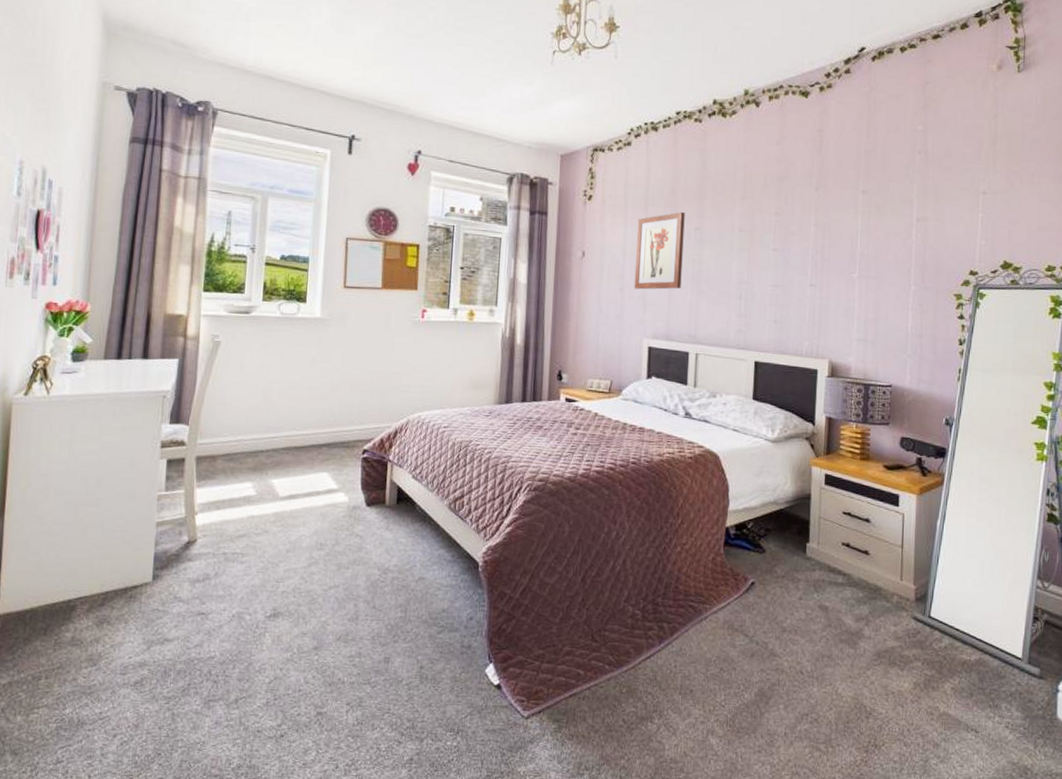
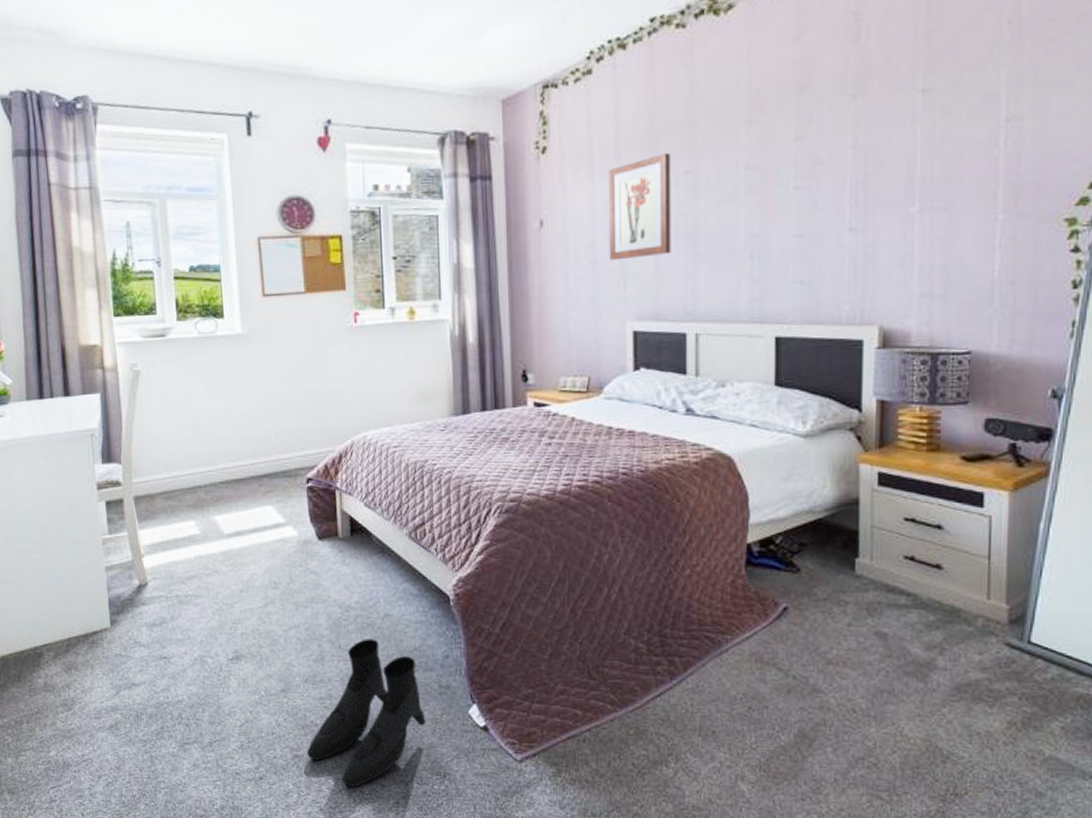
boots: none [331,600,446,745] -> present [307,639,426,788]

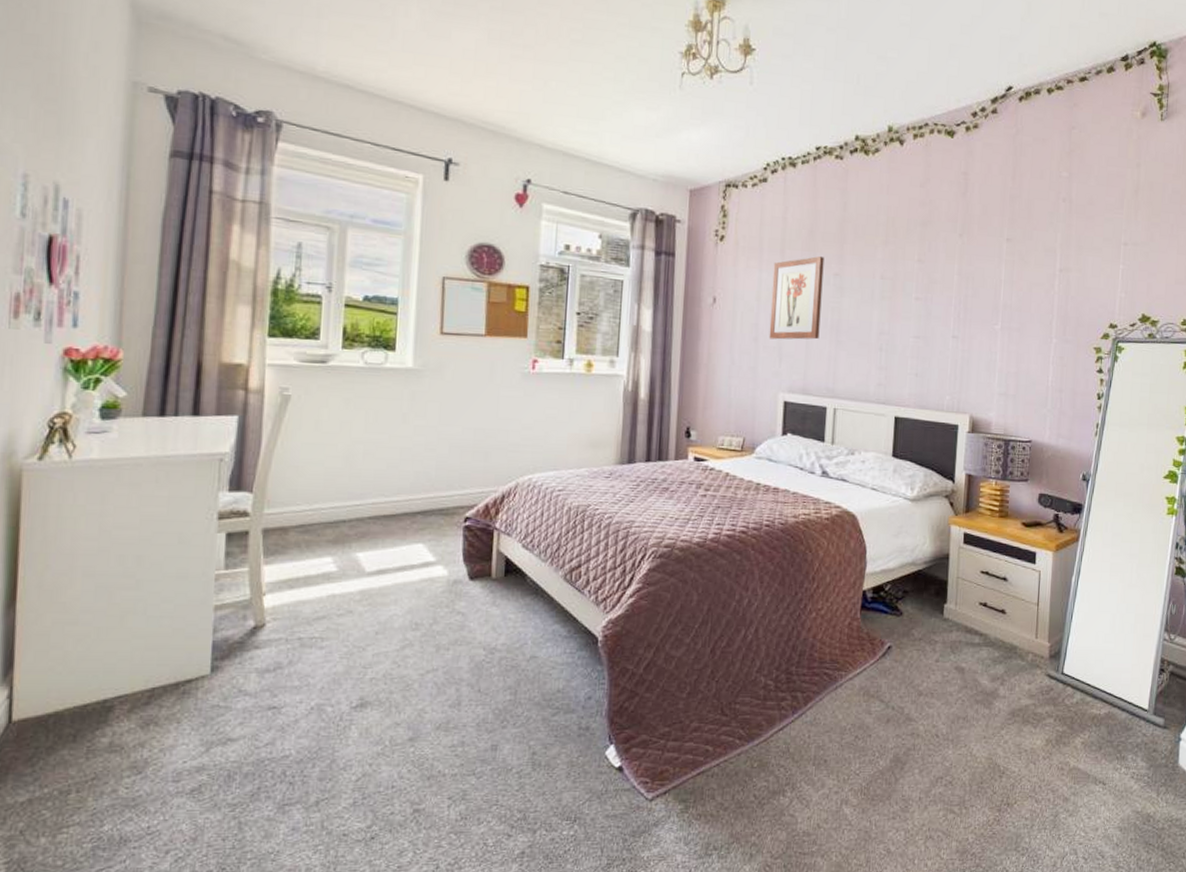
boots: present [307,639,426,788] -> none [429,681,562,841]

